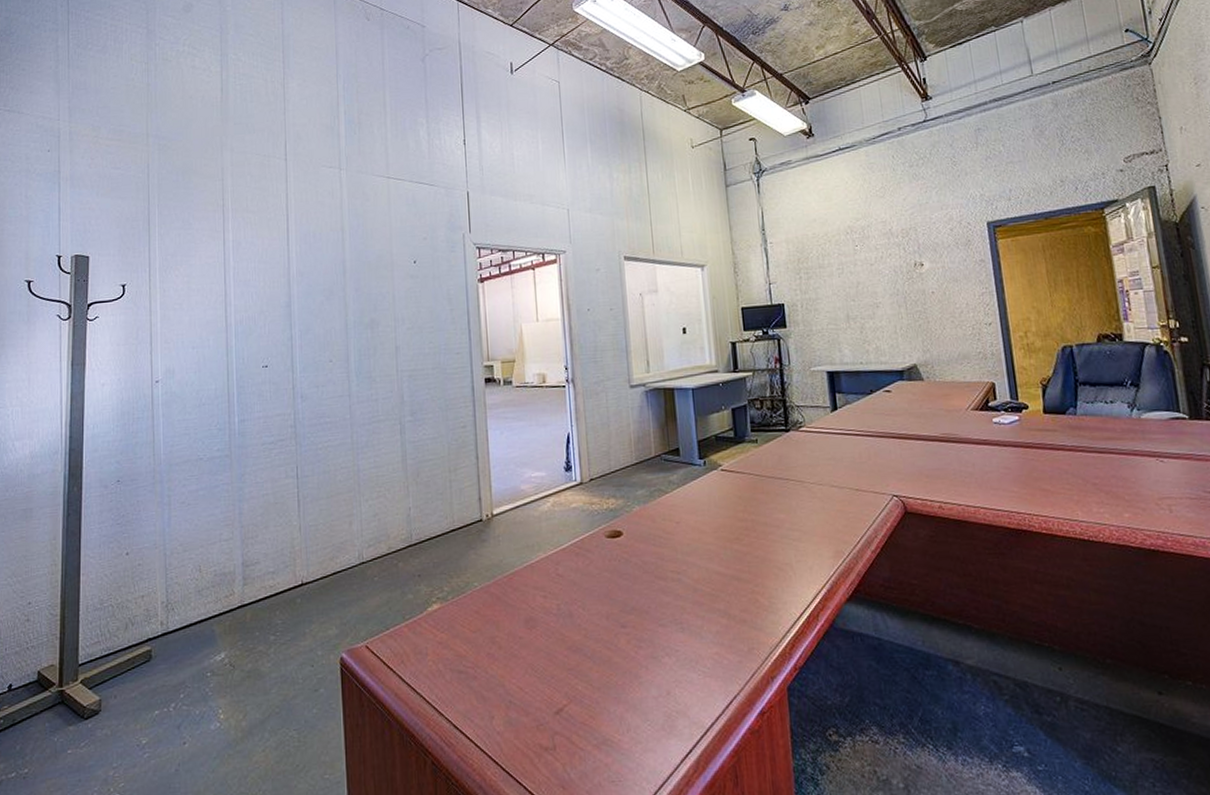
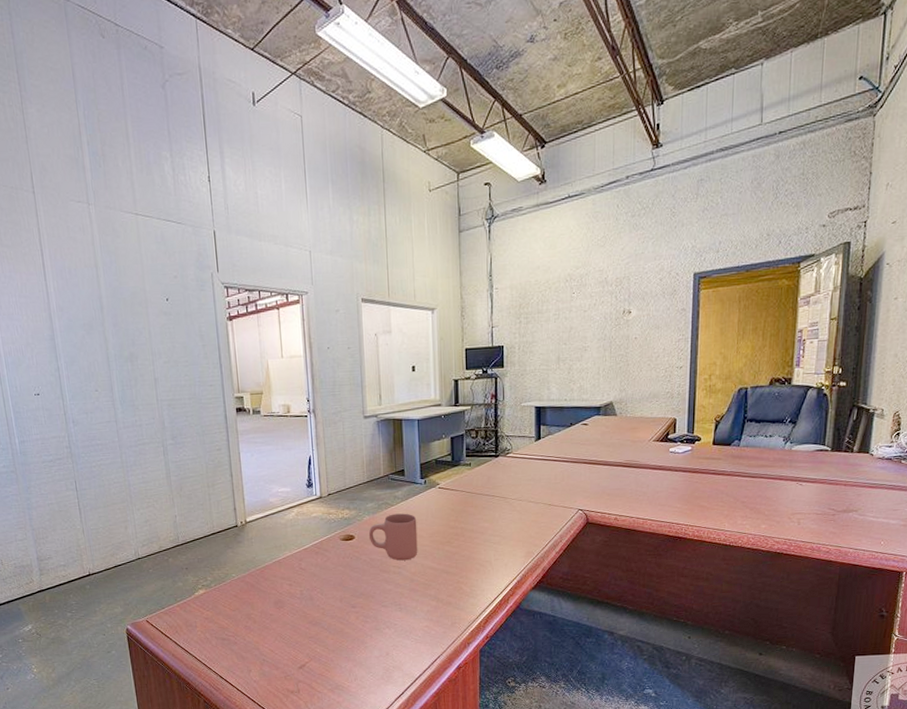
mug: none [639,502,701,564] -> present [368,513,418,561]

